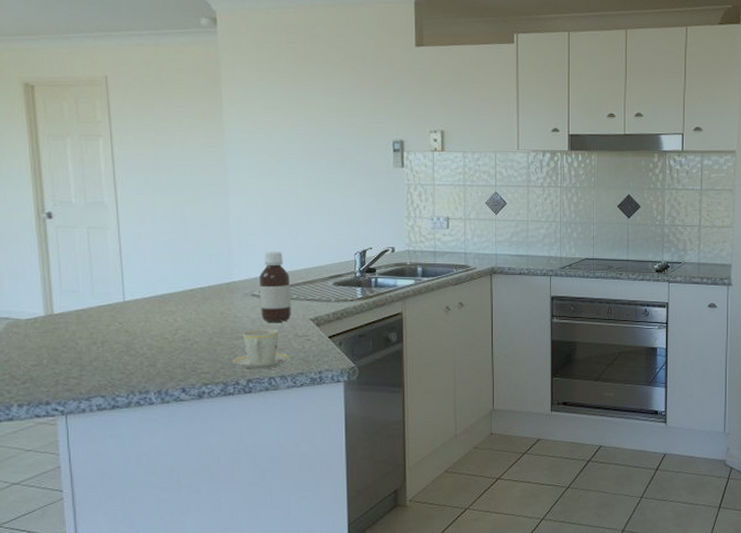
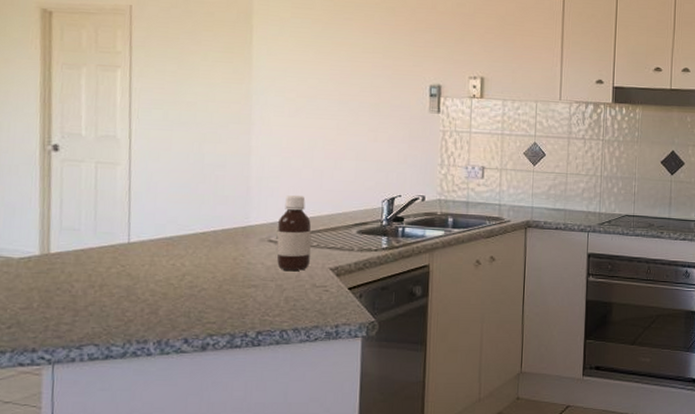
teacup: present [232,329,291,370] -> none [241,277,307,321]

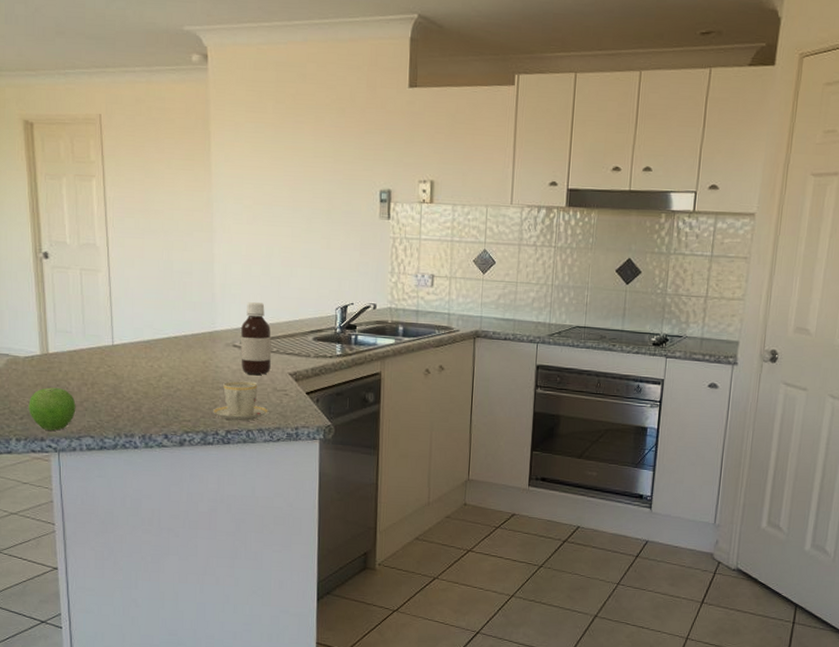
fruit: none [19,291,79,340] -> present [28,387,76,431]
teacup: none [241,277,307,321] -> present [212,380,269,422]

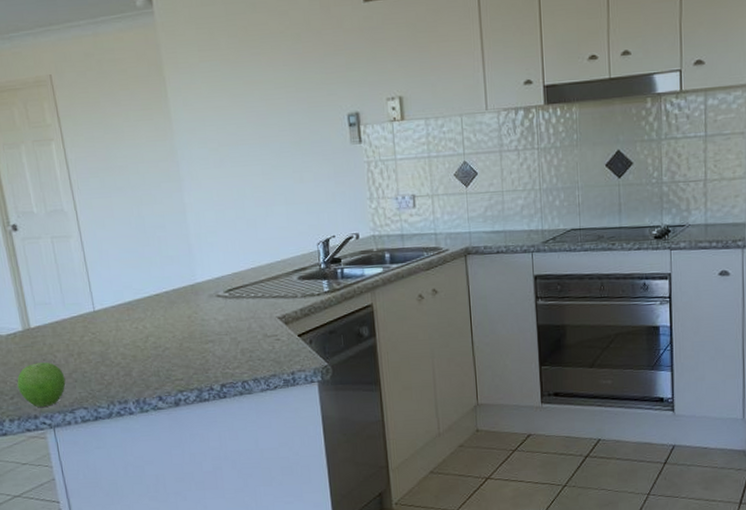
teacup: present [212,380,269,422] -> none [204,330,262,374]
bottle: present [241,302,271,375] -> none [222,248,258,323]

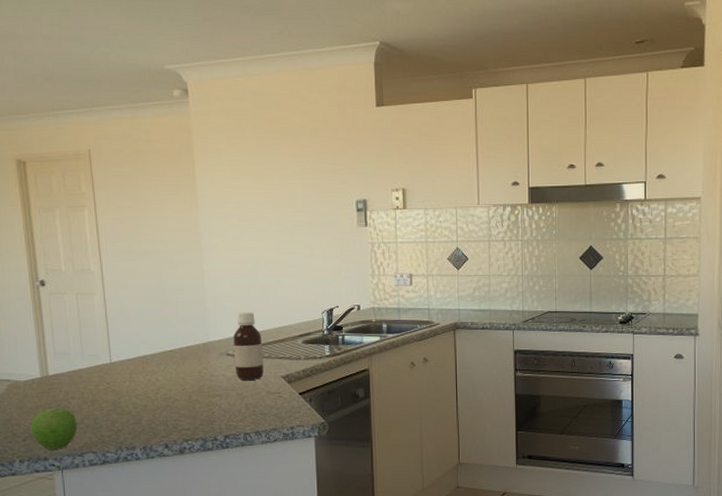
bottle: none [222,248,258,323] -> present [233,312,264,380]

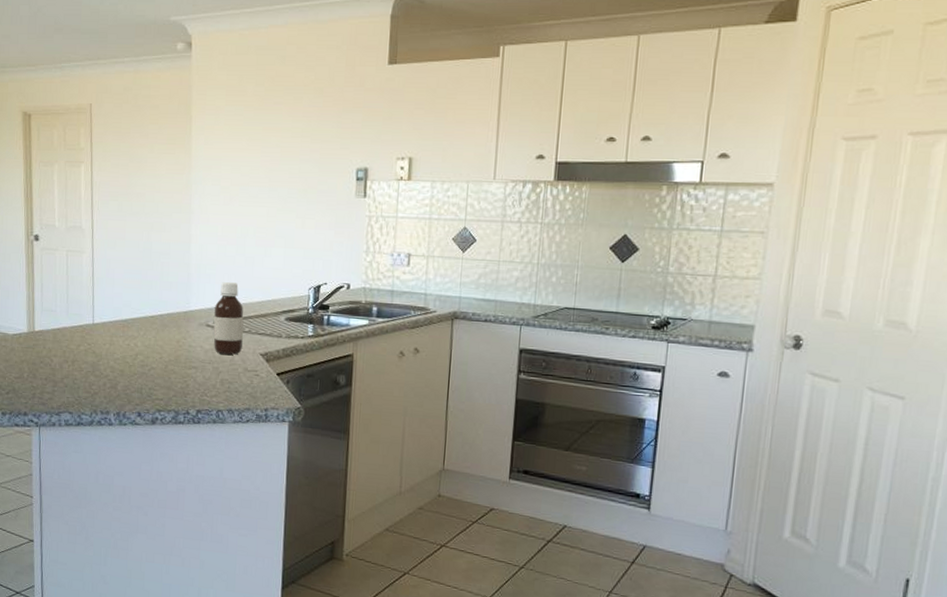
fruit: present [30,408,77,450] -> none [14,364,57,406]

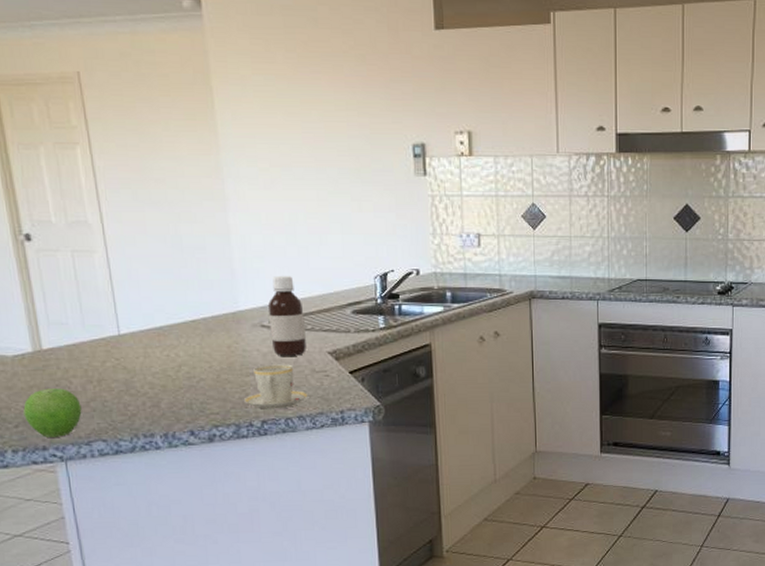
fruit: none [14,364,57,406] -> present [23,388,82,437]
teacup: none [184,360,240,401] -> present [243,364,309,410]

